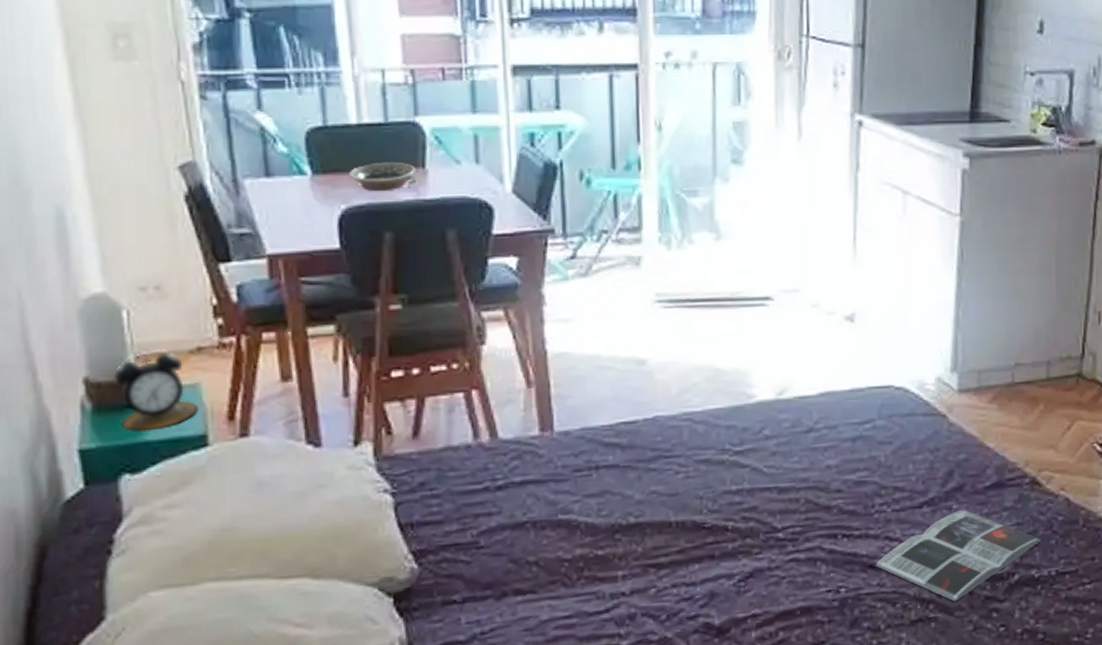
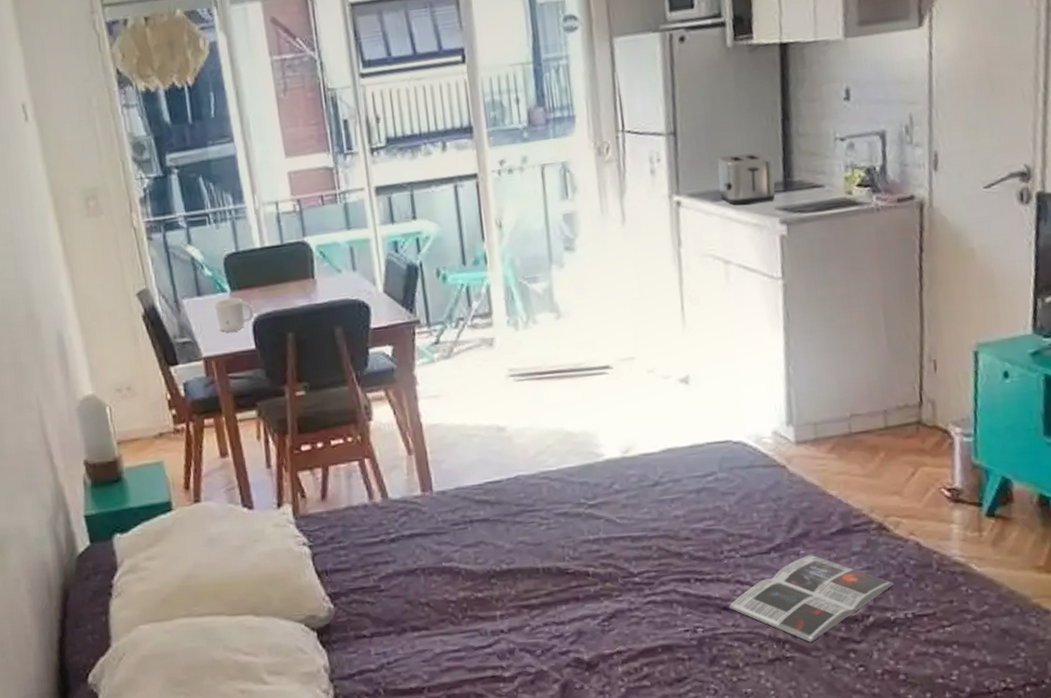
alarm clock: present [112,349,198,433] -> none [103,436,163,502]
mug: none [287,182,340,224] -> present [214,297,253,332]
bowl: present [349,162,417,191] -> none [258,275,309,301]
toaster: none [904,76,963,132] -> present [717,152,776,205]

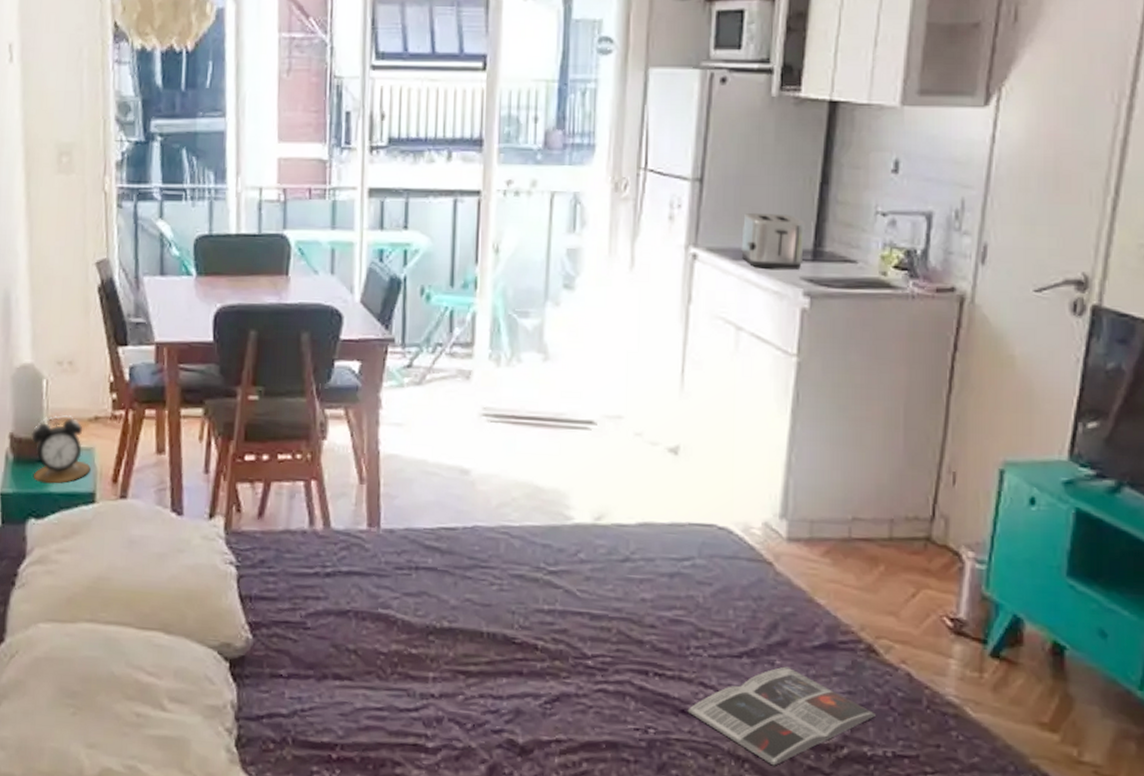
alarm clock: none [103,436,163,502] -> present [30,415,91,485]
mug: present [214,297,253,332] -> none [175,282,217,319]

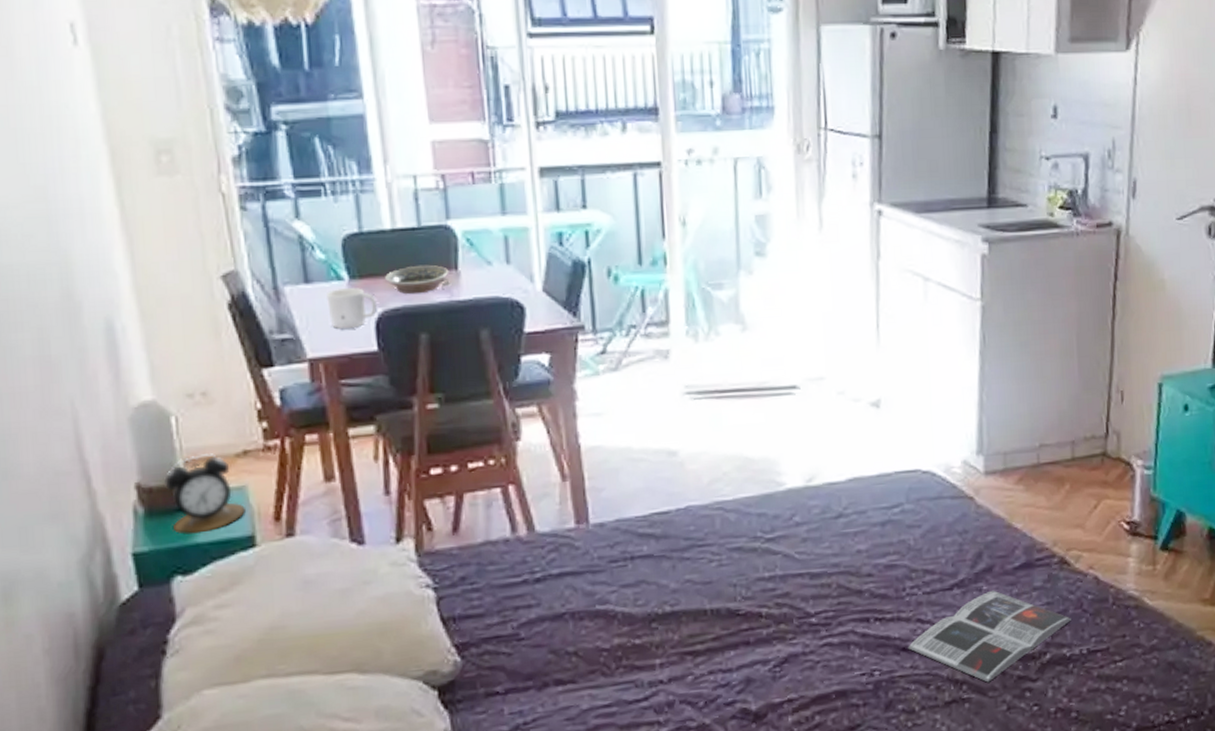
mug: none [175,282,217,319] -> present [325,287,377,329]
bowl: none [226,268,281,294] -> present [385,265,450,294]
toaster: present [741,212,806,270] -> none [922,165,980,219]

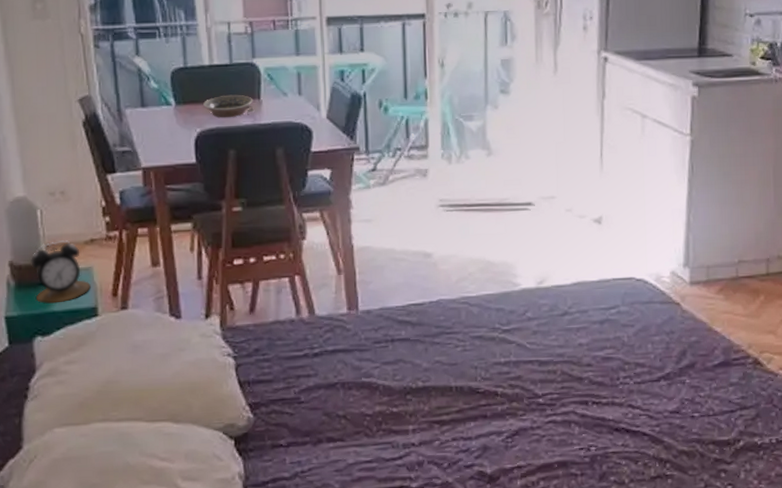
mug: present [325,287,377,329] -> none [157,111,196,144]
magazine: present [908,590,1071,683] -> none [620,383,763,463]

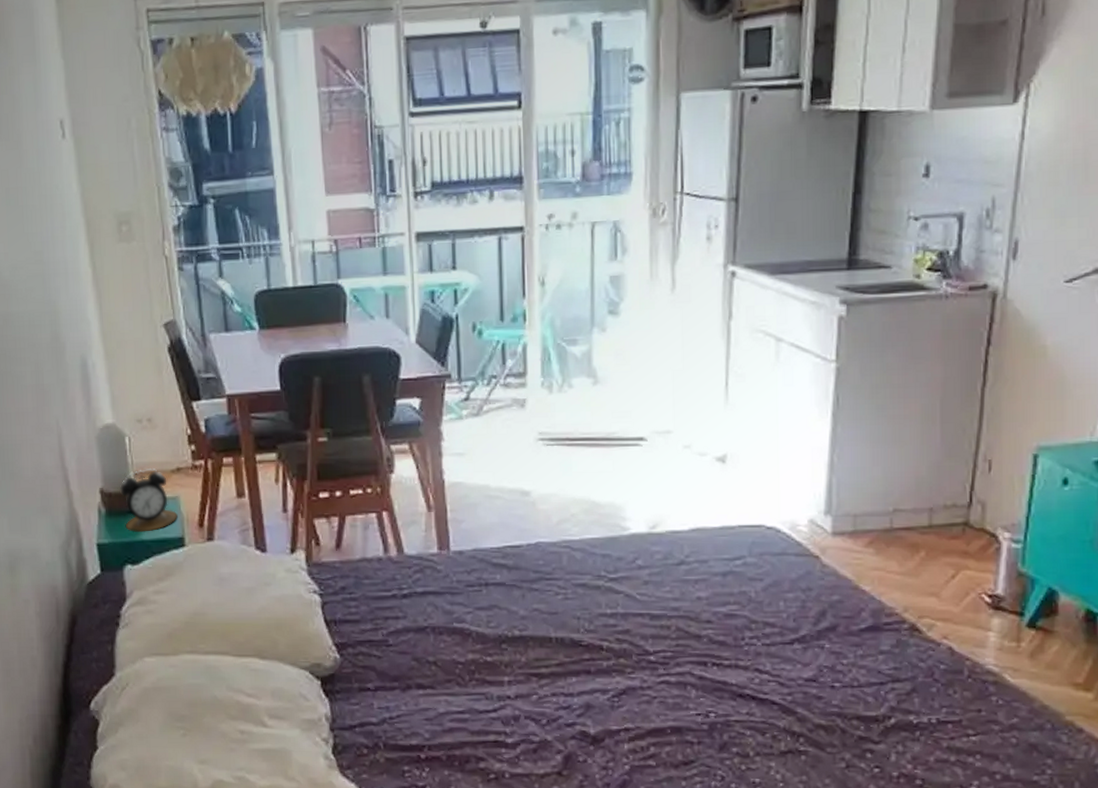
bowl: present [203,94,254,117] -> none [287,318,339,342]

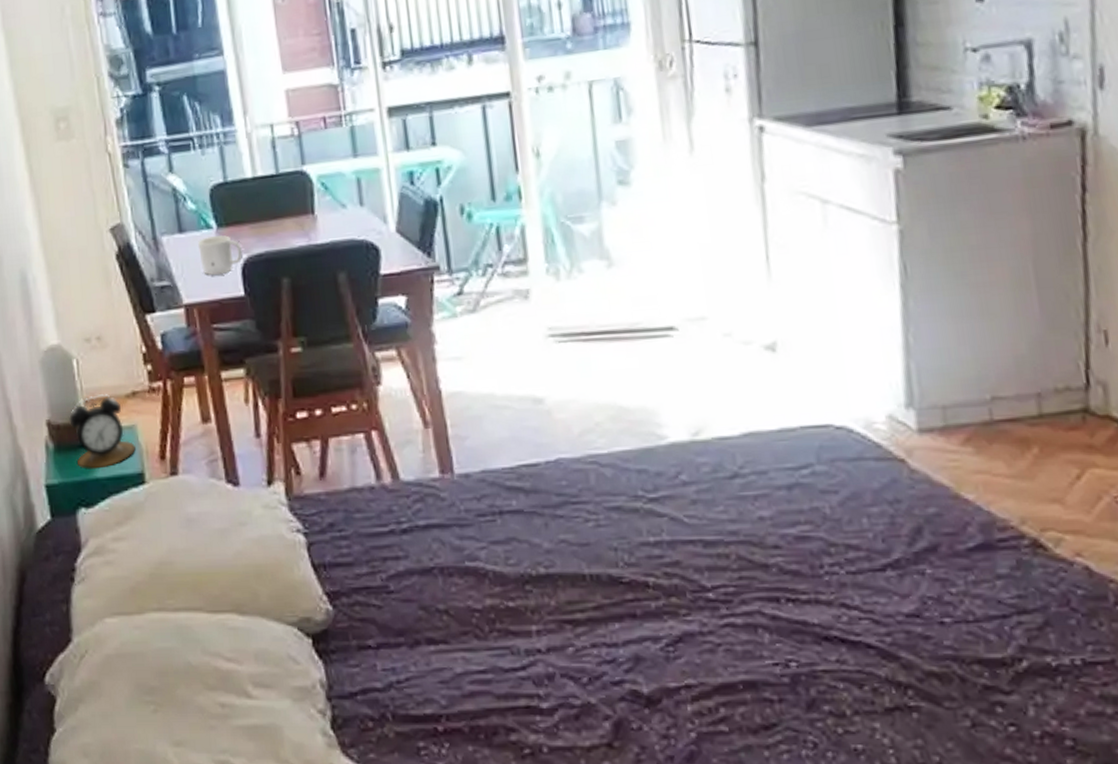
mug: none [241,335,280,370] -> present [197,234,243,275]

